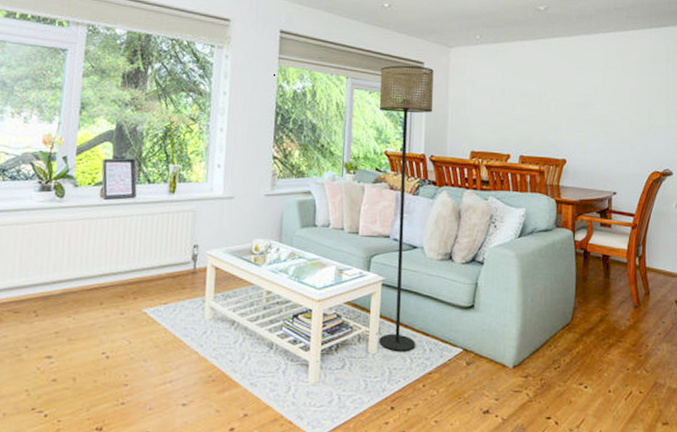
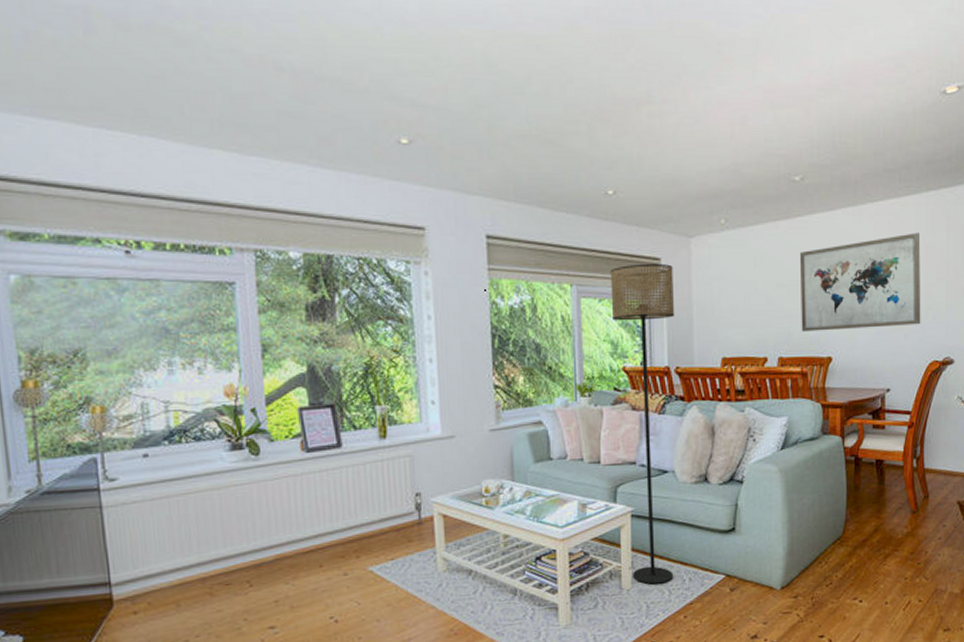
wall art: none [540,61,644,139] -> present [799,232,921,332]

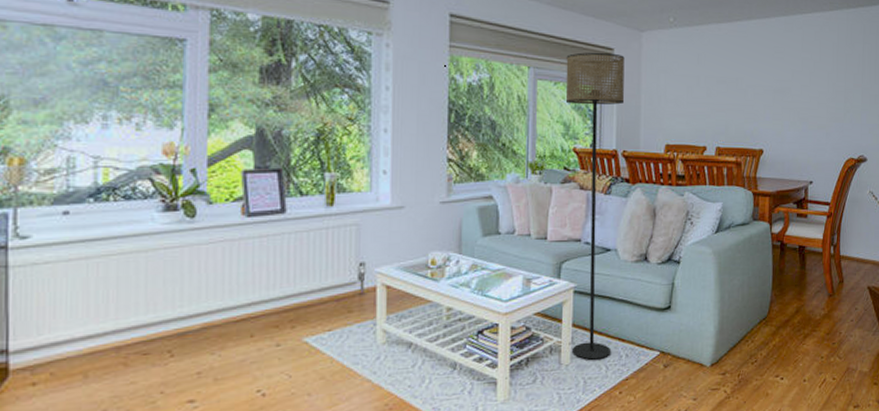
wall art: present [799,232,921,332] -> none [737,43,841,126]

